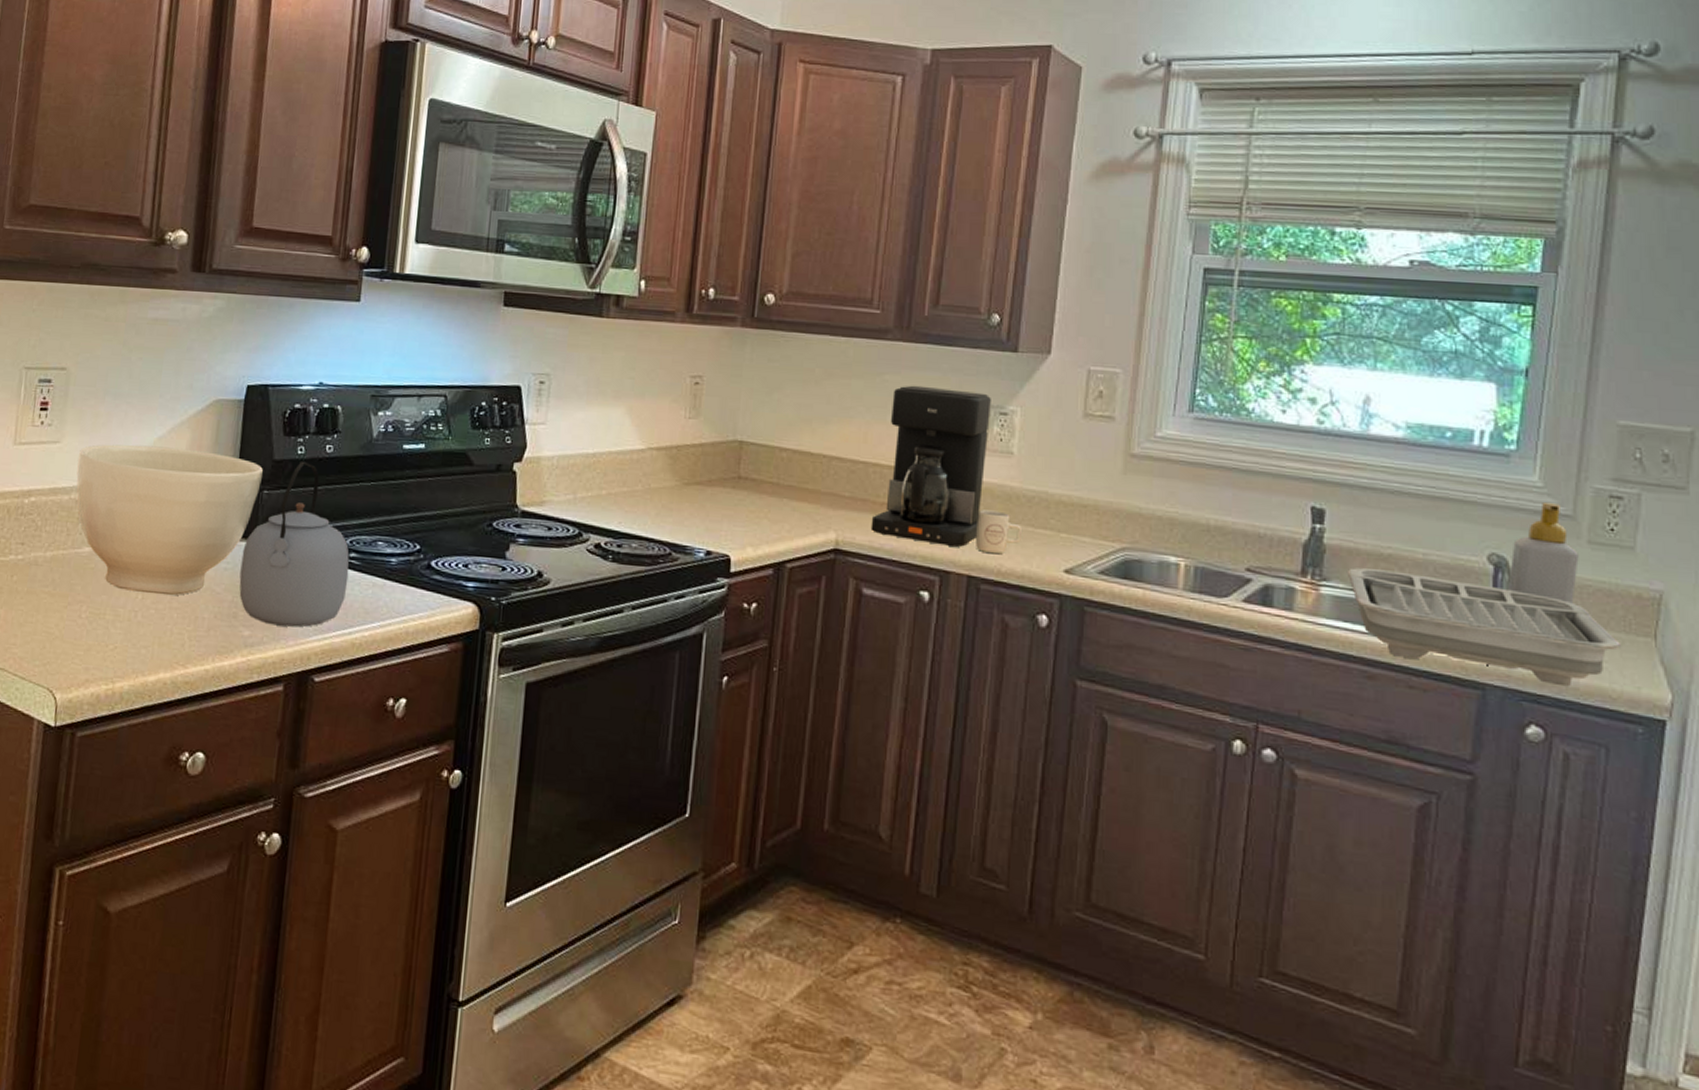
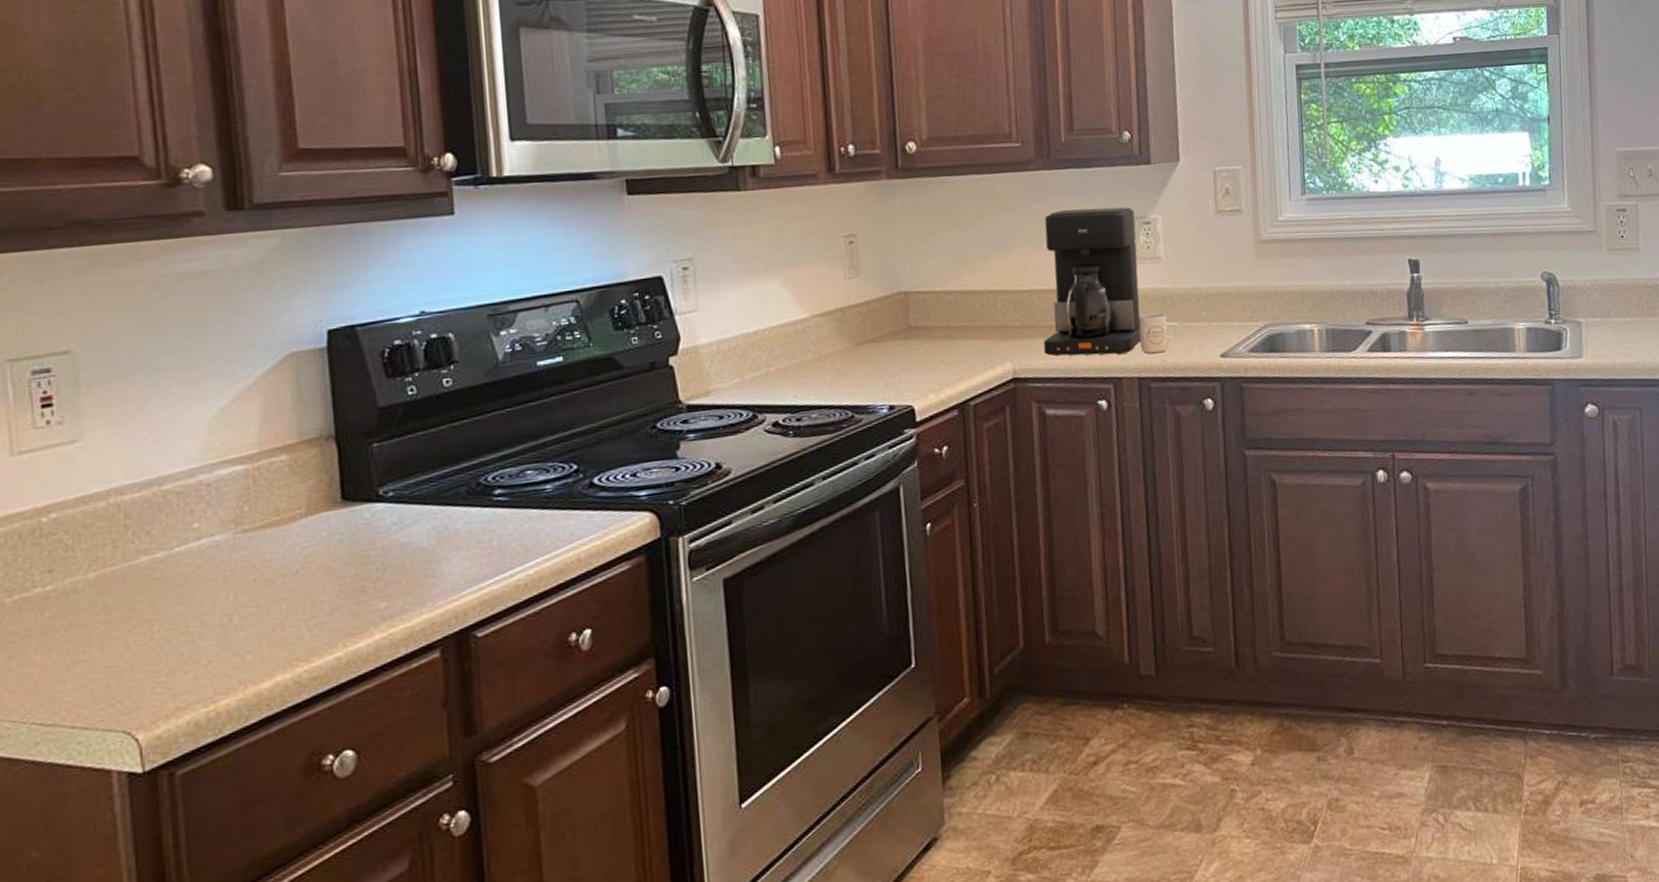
bowl: present [76,444,264,596] -> none [109,413,369,595]
teakettle: present [239,461,350,627] -> none [358,401,499,590]
dish rack: present [1346,568,1622,687] -> none [1442,298,1640,372]
soap bottle: present [1508,501,1579,604] -> none [1557,223,1604,302]

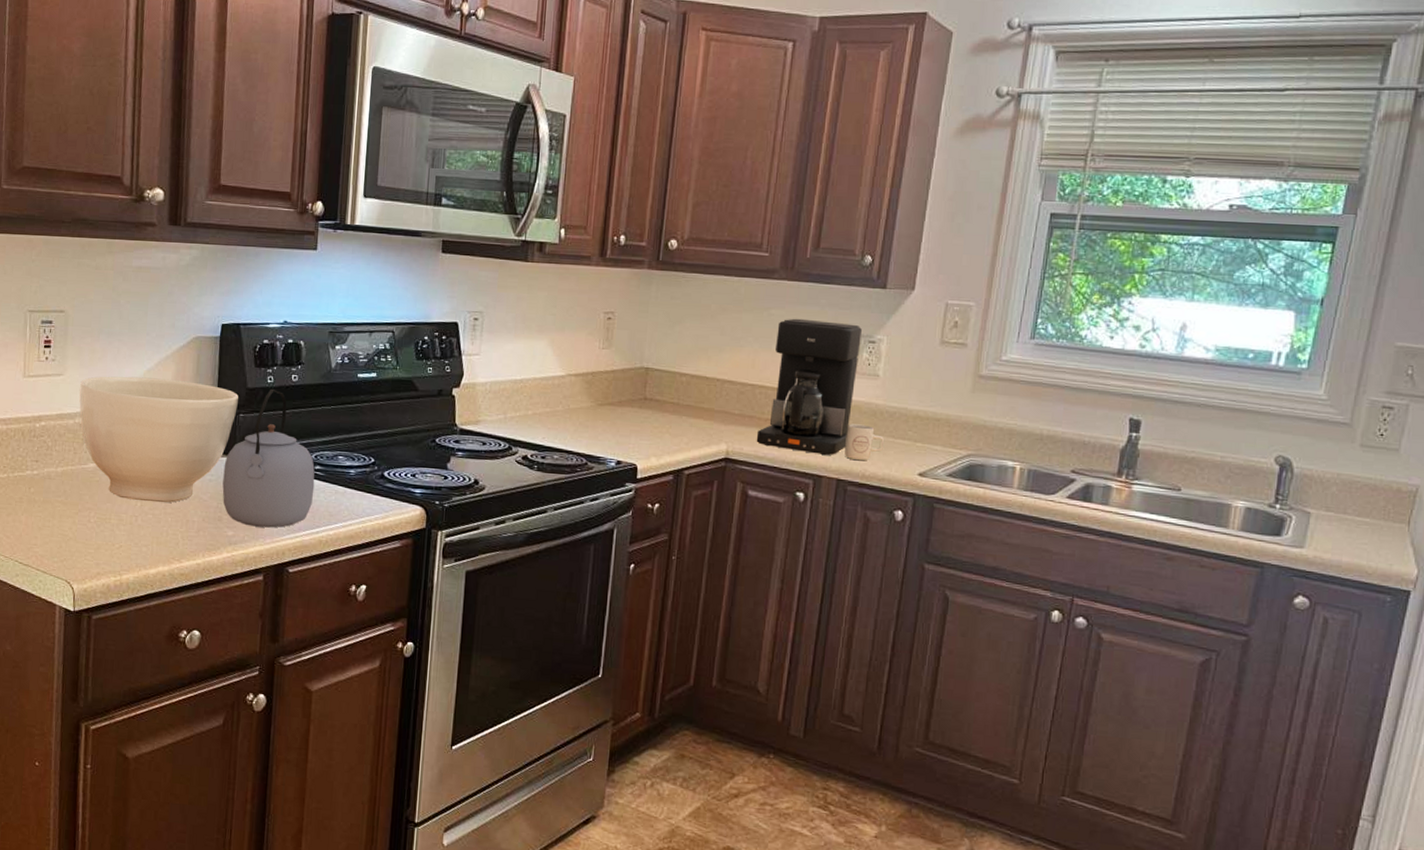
bowl: none [109,413,369,595] -> present [79,376,239,503]
teakettle: none [358,401,499,590] -> present [222,388,315,528]

